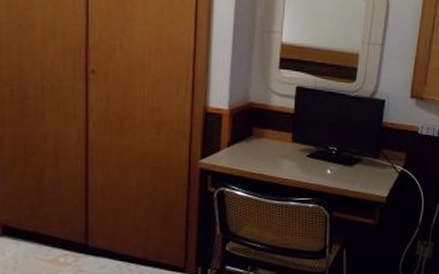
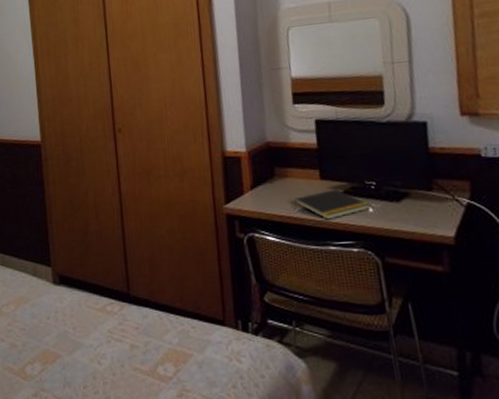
notepad: none [265,152,330,179] -> present [294,189,371,220]

